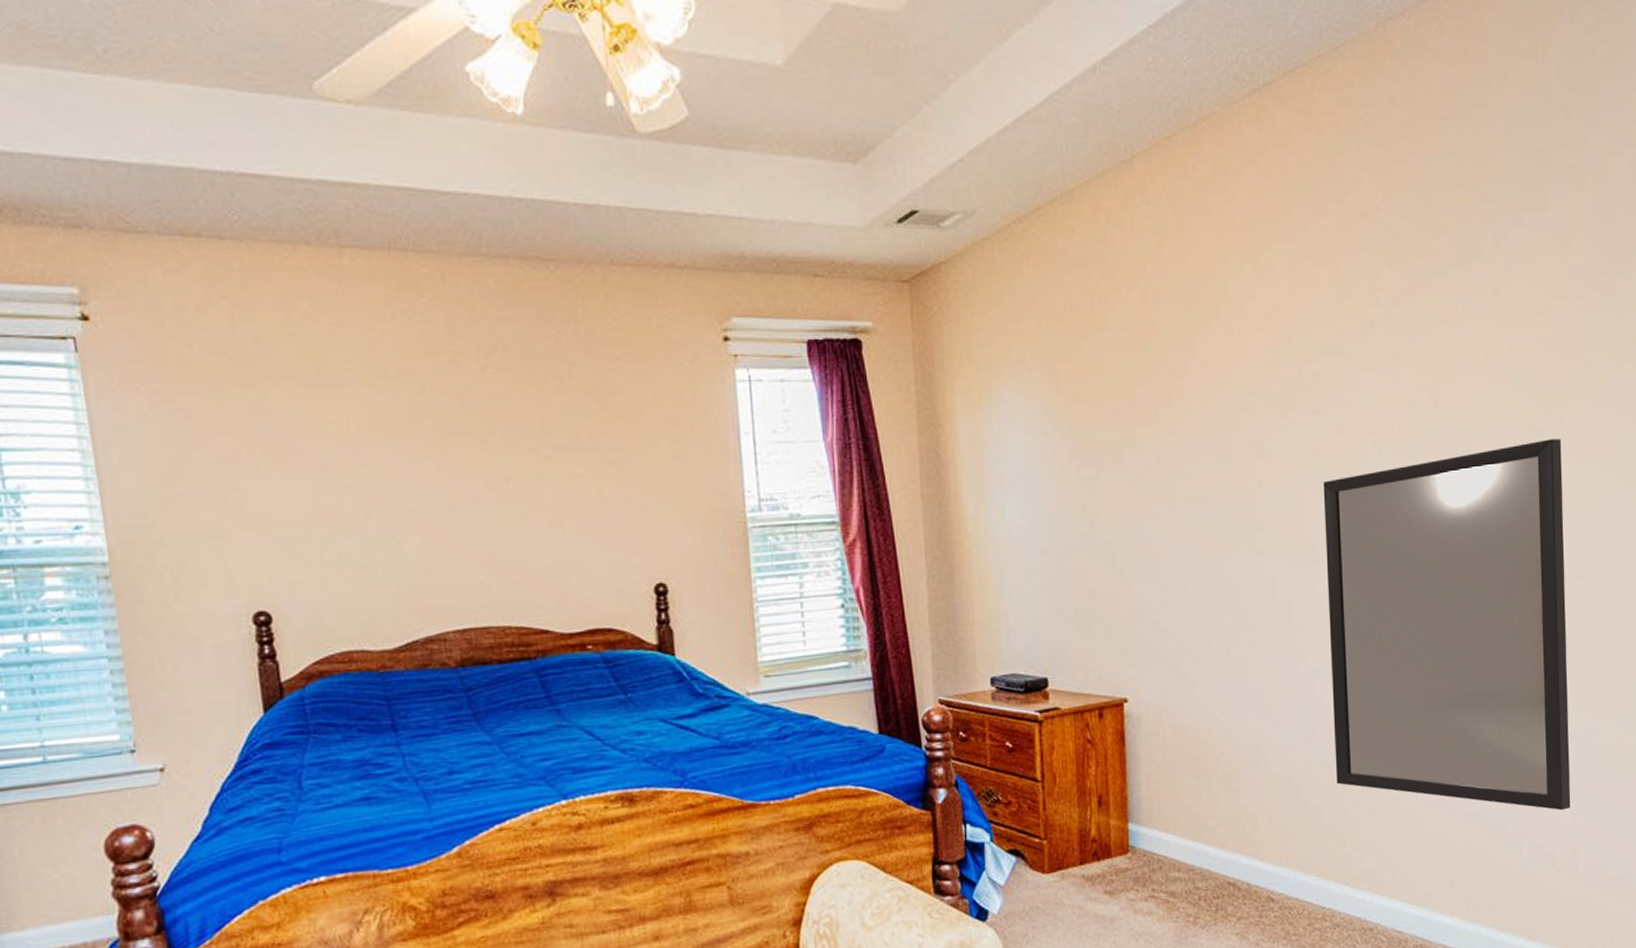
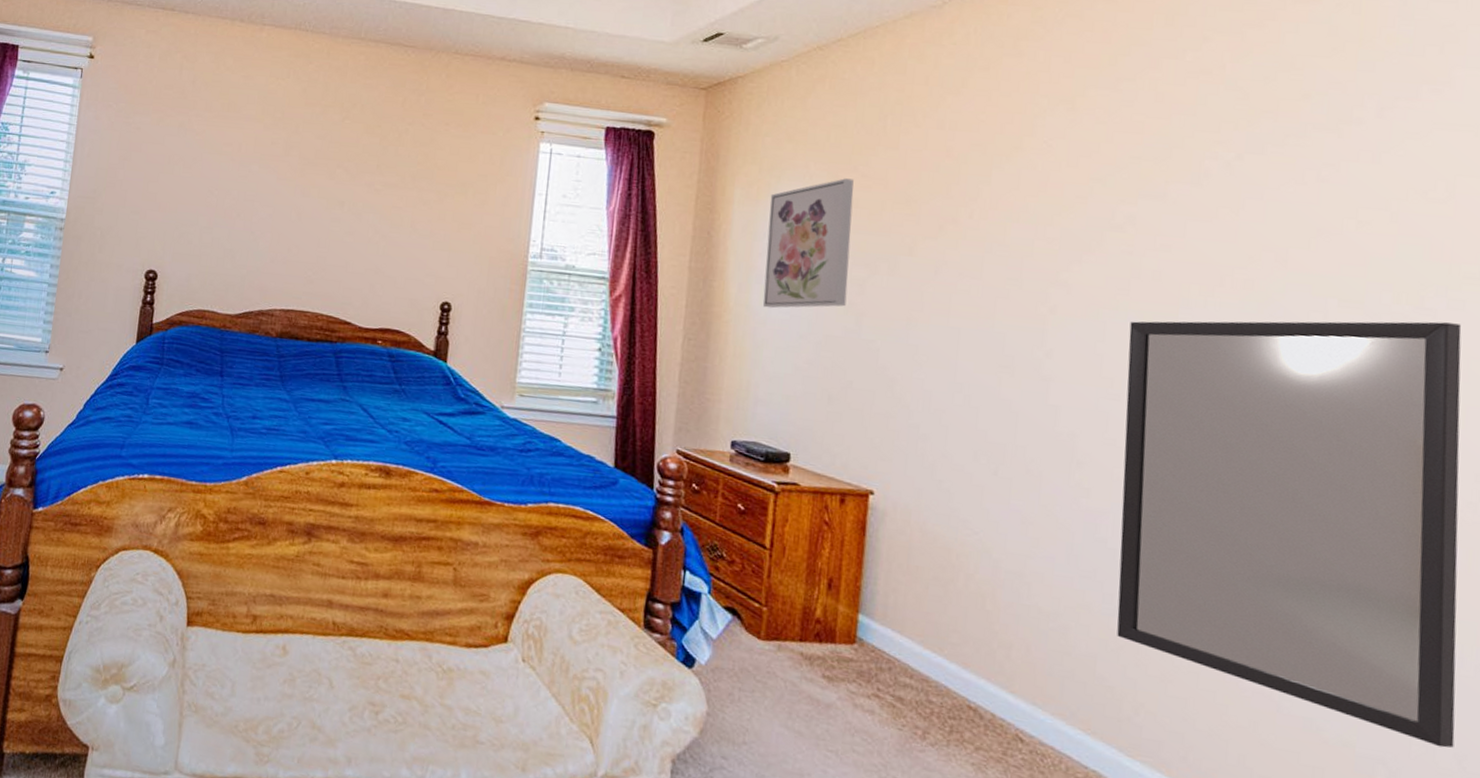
wall art: none [992,369,1080,527] -> present [762,178,854,309]

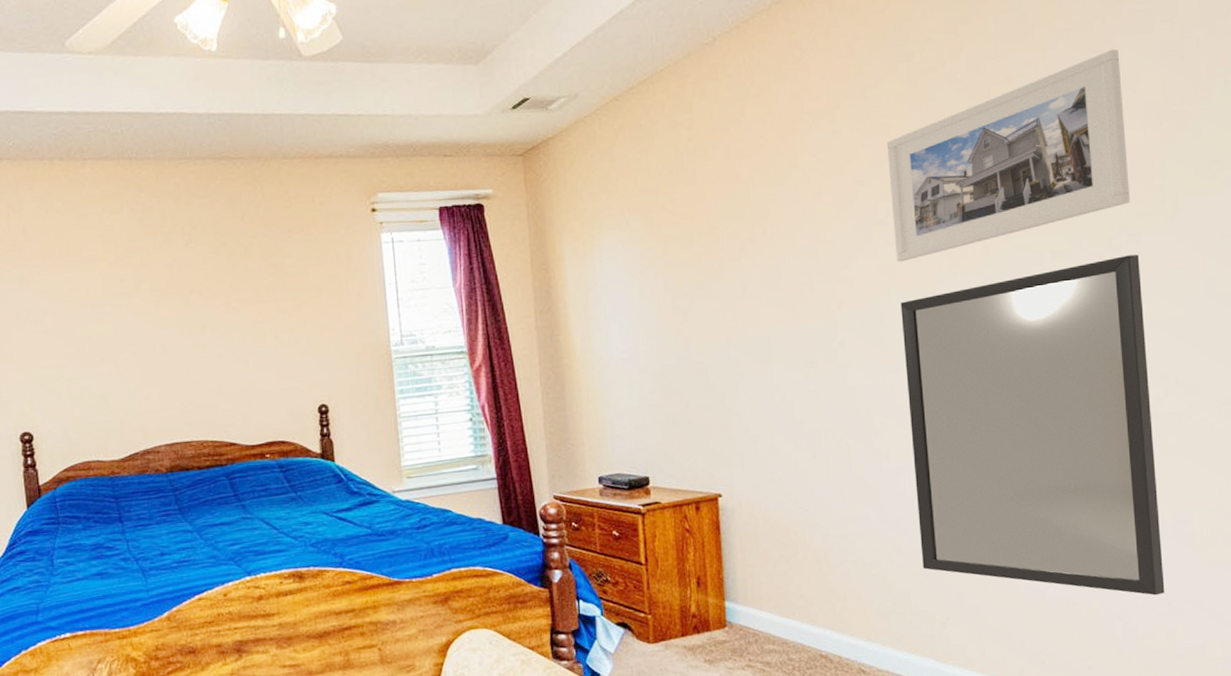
wall art: present [762,178,854,309] -> none [595,218,674,351]
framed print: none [1131,82,1459,277] -> present [886,49,1130,262]

